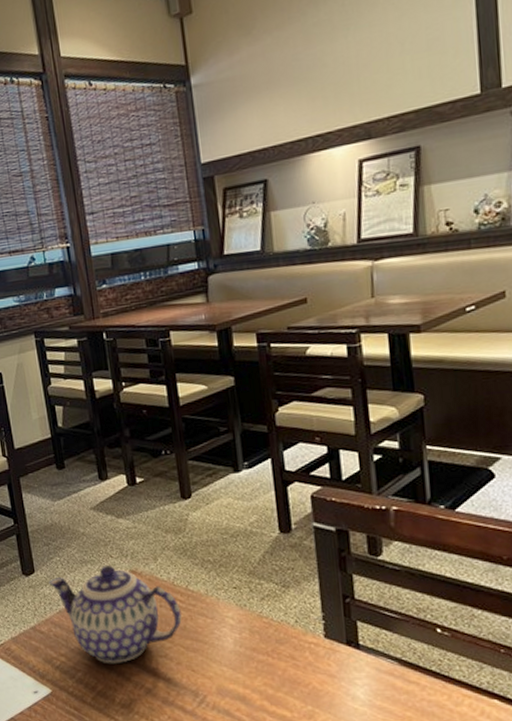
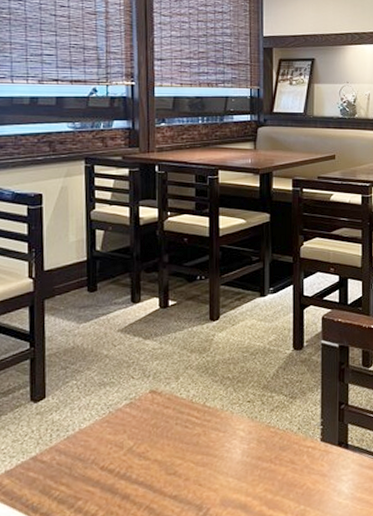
teapot: present [49,564,182,665] -> none [60,386,196,489]

